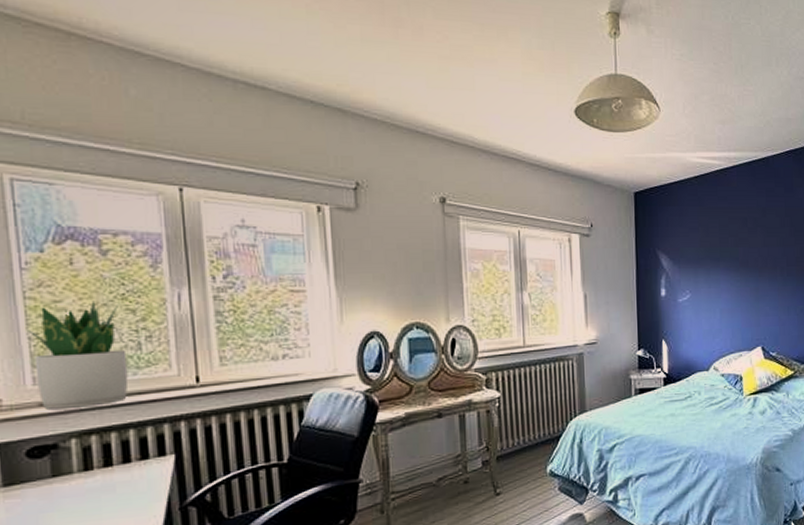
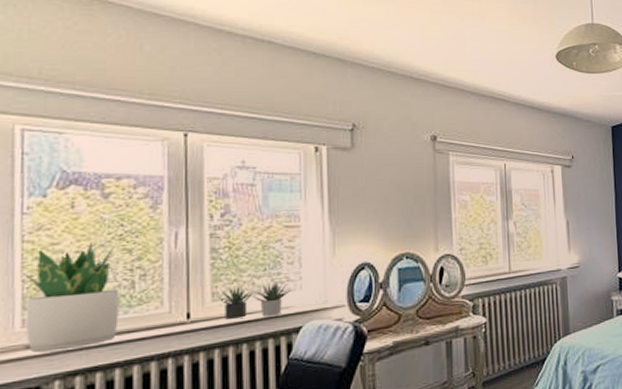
succulent plant: none [224,347,299,386] -> present [216,281,290,321]

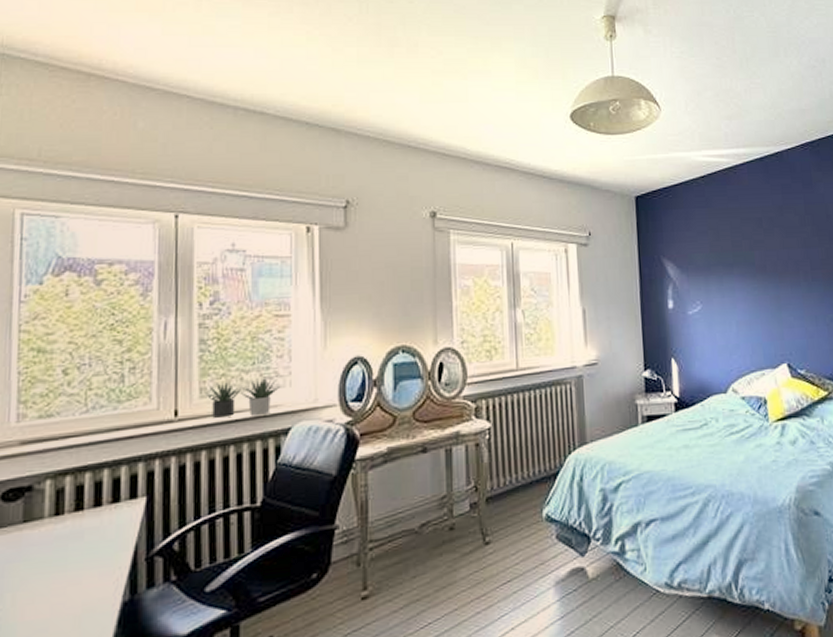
planter: present [20,242,120,353] -> none [17,332,110,449]

